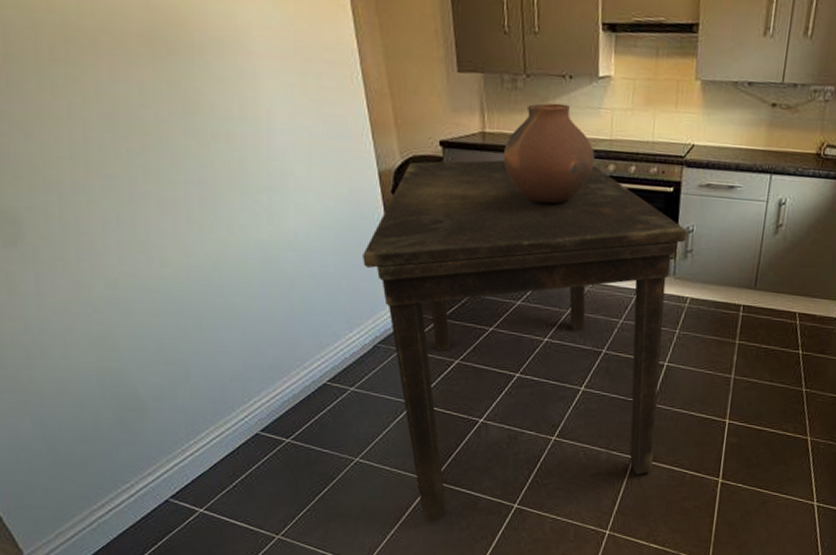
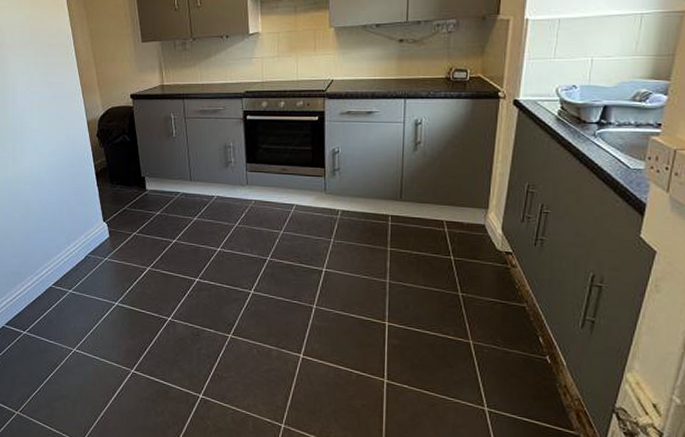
dining table: present [363,159,688,521] -> none [77,103,334,406]
vase: present [504,102,596,205] -> none [179,58,251,138]

